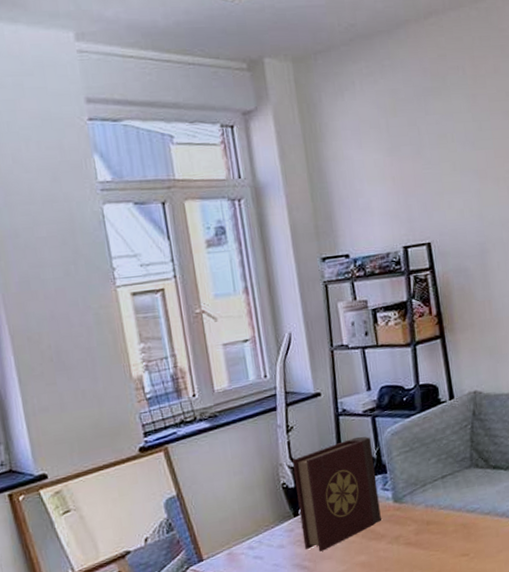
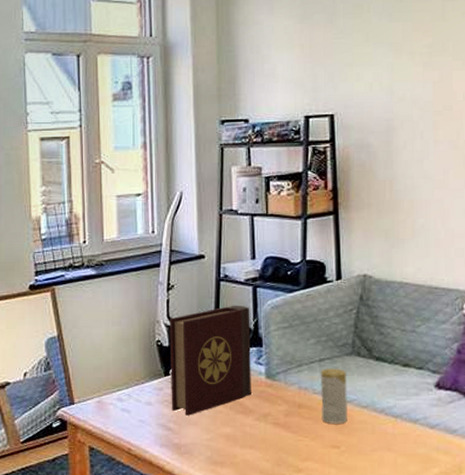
candle: none [444,482,473,535] -> present [321,368,347,424]

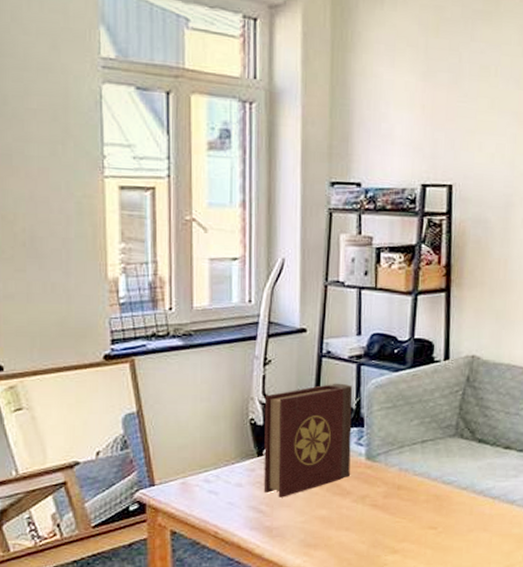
candle: present [321,368,347,424] -> none [420,449,449,505]

